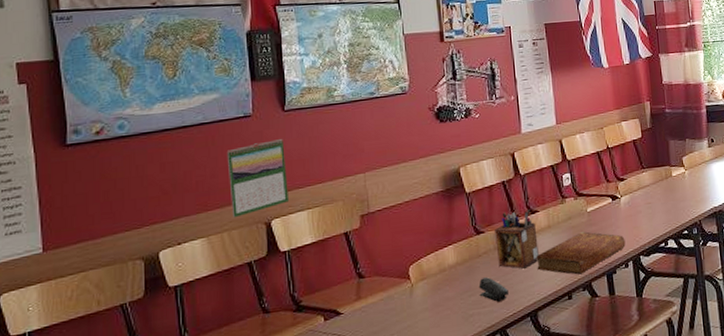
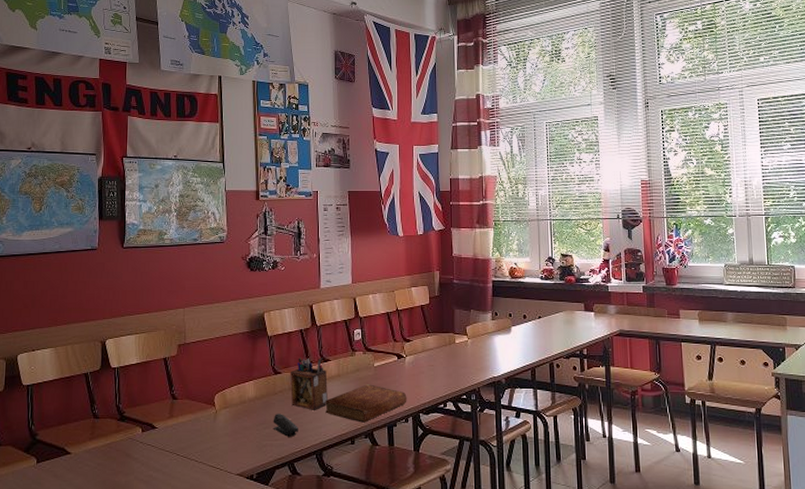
calendar: present [226,139,289,218] -> none [75,272,122,334]

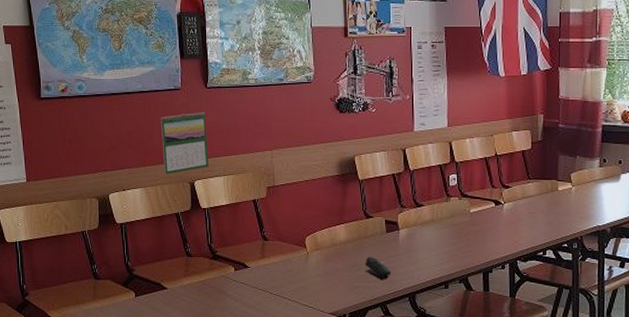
calendar: none [75,272,122,334] -> present [160,112,209,175]
desk organizer: present [290,356,328,410] -> none [383,201,421,255]
bible: present [325,384,407,423] -> none [418,230,504,268]

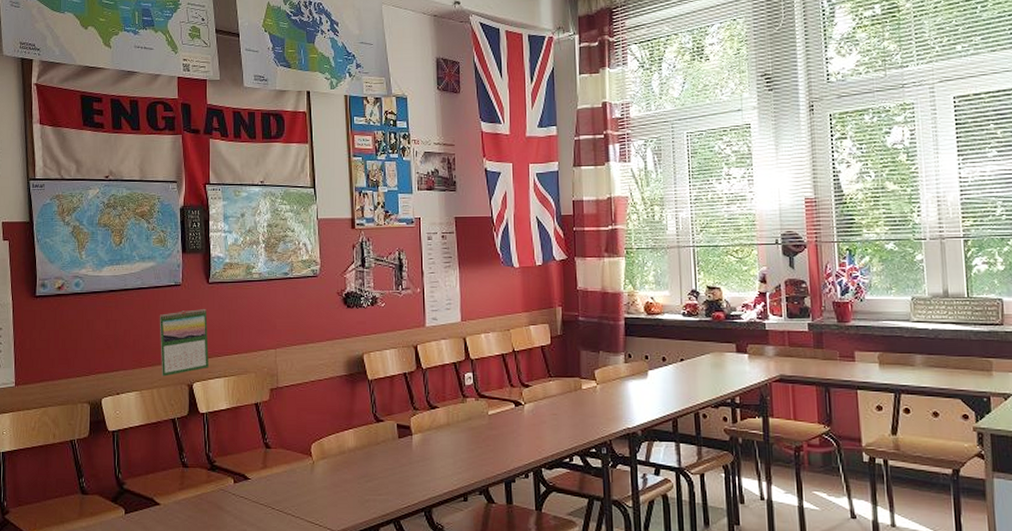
stapler: present [365,257,391,280] -> none [375,466,404,492]

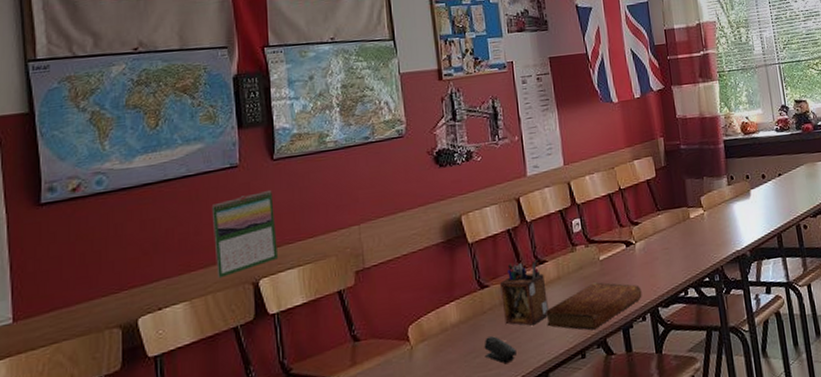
stapler: none [375,466,404,492] -> present [484,336,517,364]
desk organizer: none [394,403,436,463] -> present [500,259,549,326]
bible: none [434,434,527,478] -> present [546,282,642,331]

